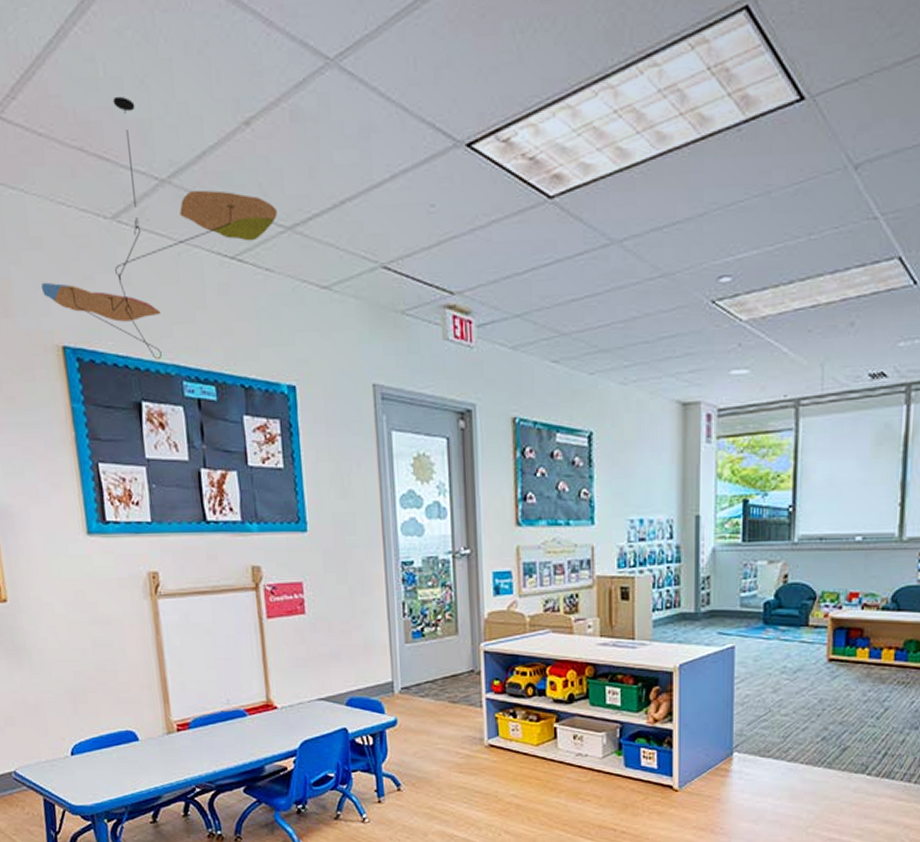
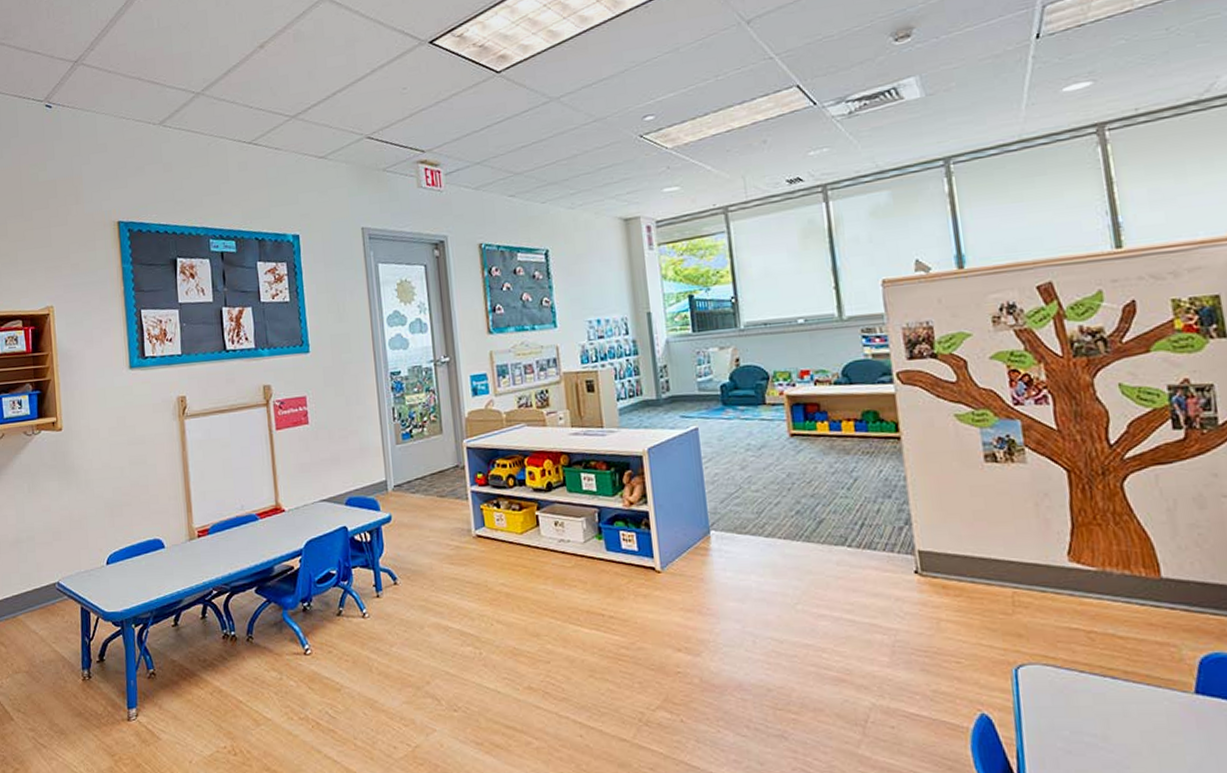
ceiling mobile: present [41,96,277,360] -> none [104,39,284,225]

